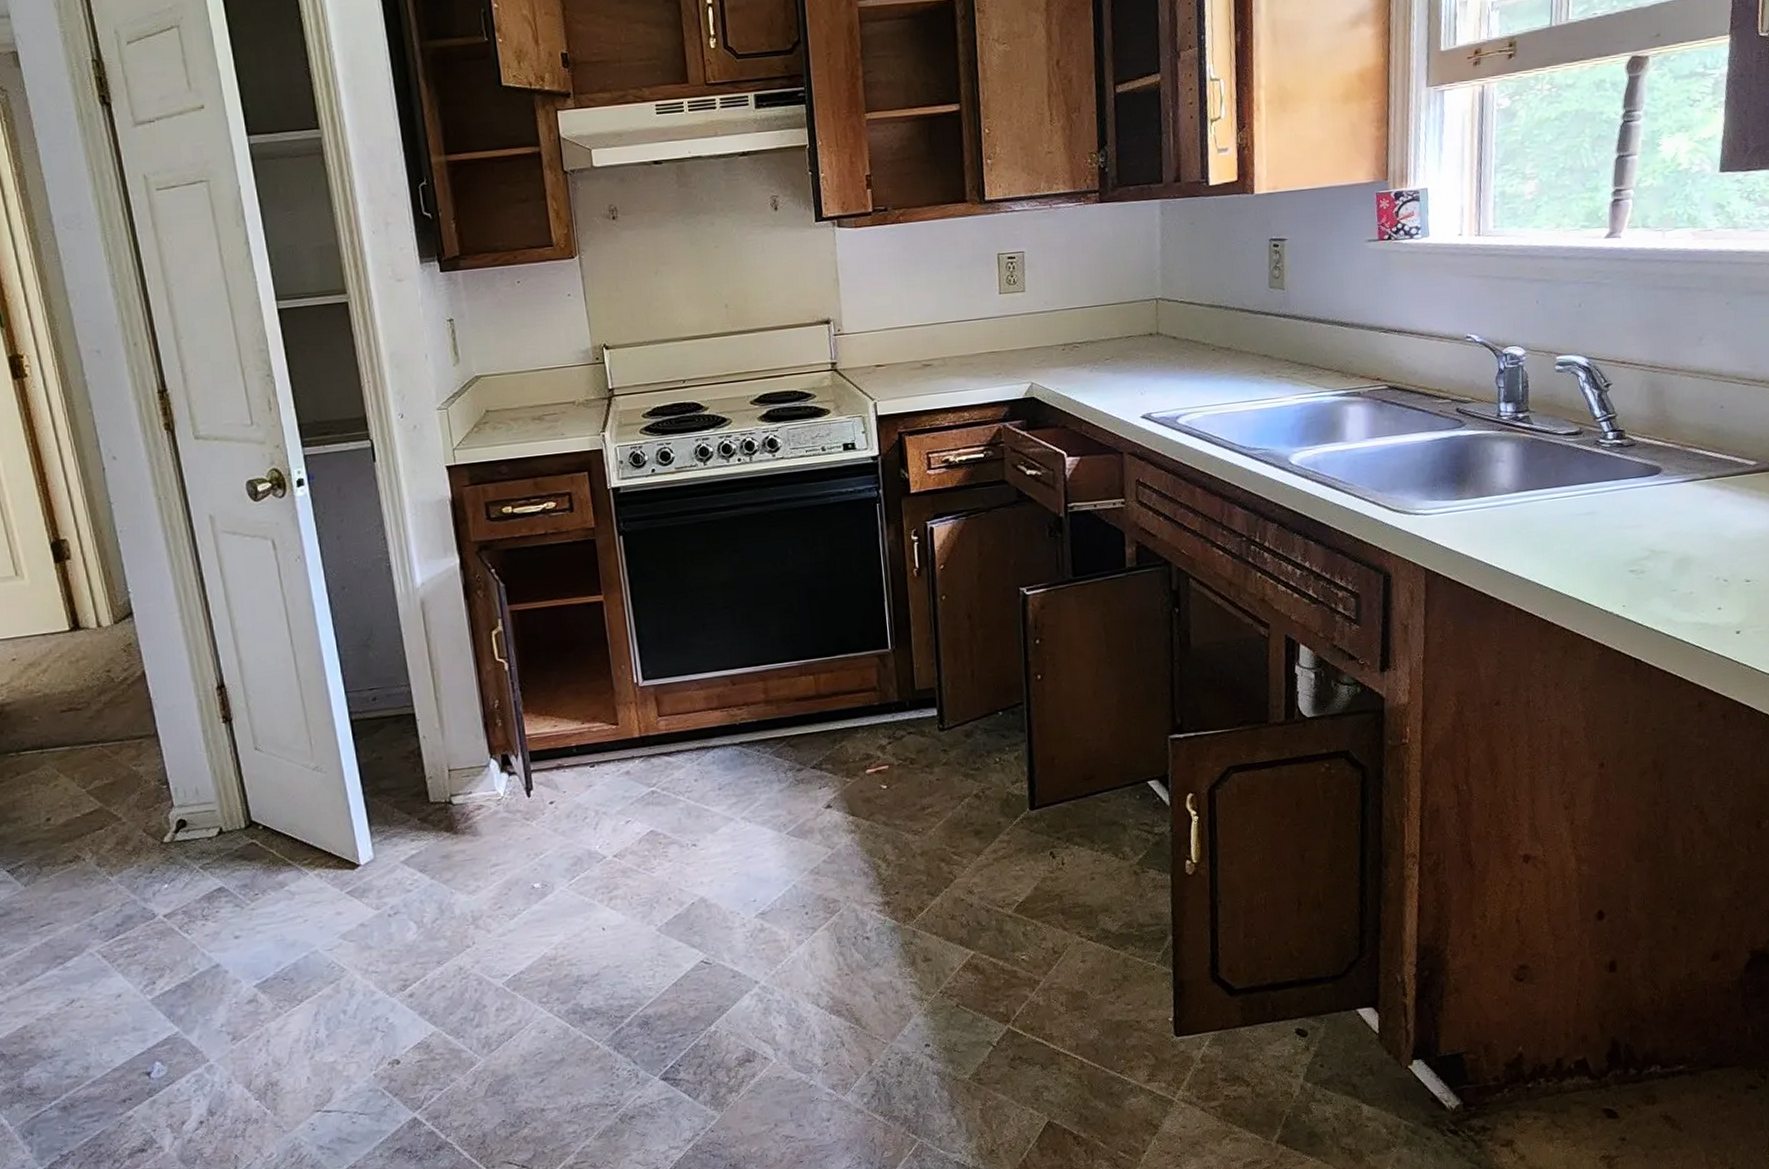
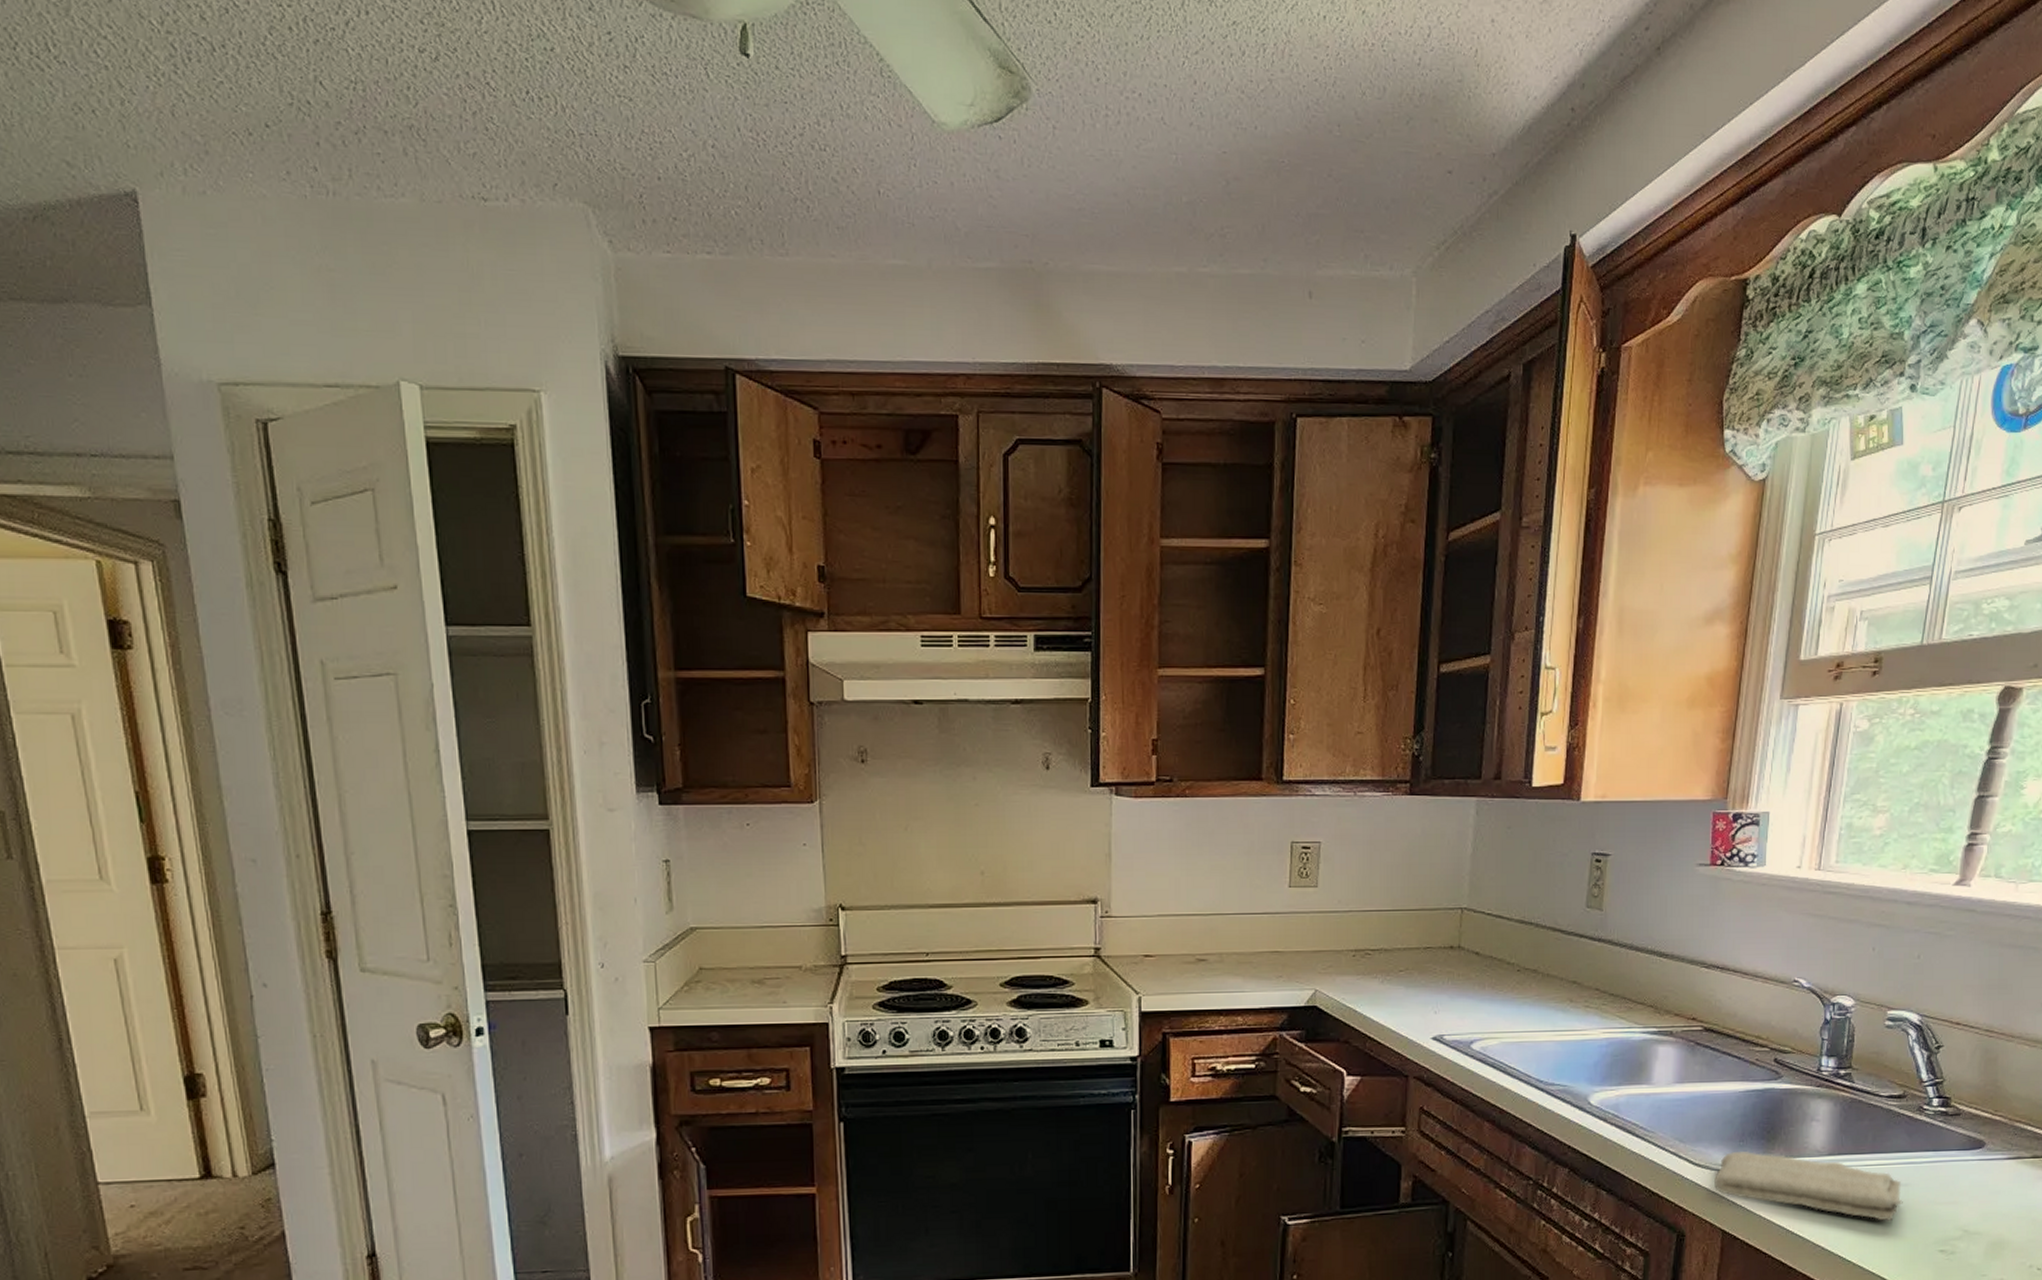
washcloth: none [1412,495,1591,549] -> present [1713,1152,1903,1222]

